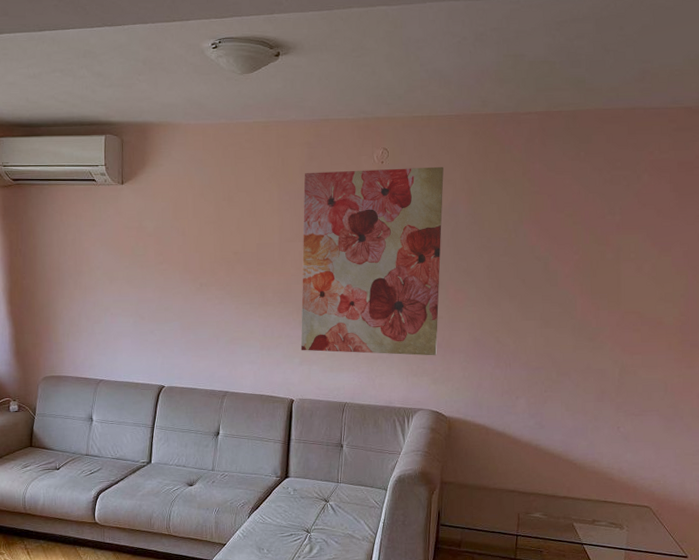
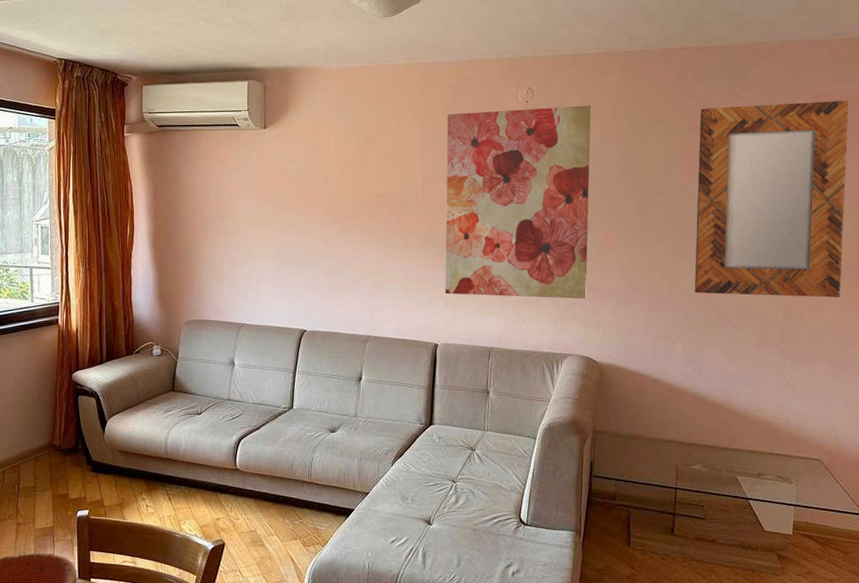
home mirror: none [538,166,686,355] -> present [694,100,849,298]

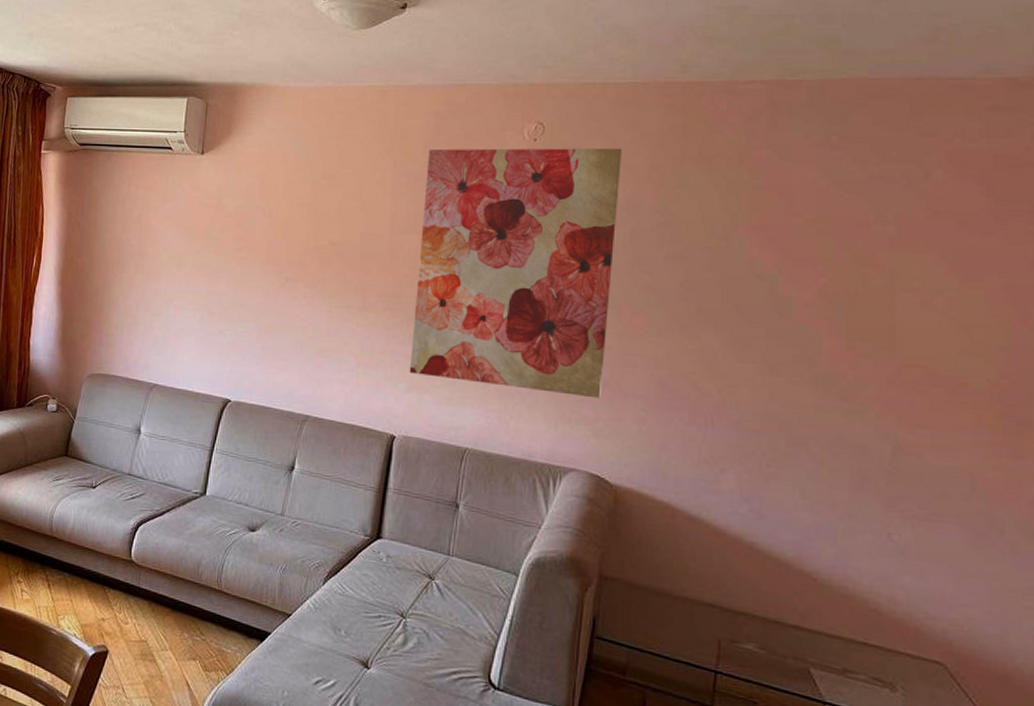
home mirror: present [694,100,849,298] -> none [757,160,1008,435]

